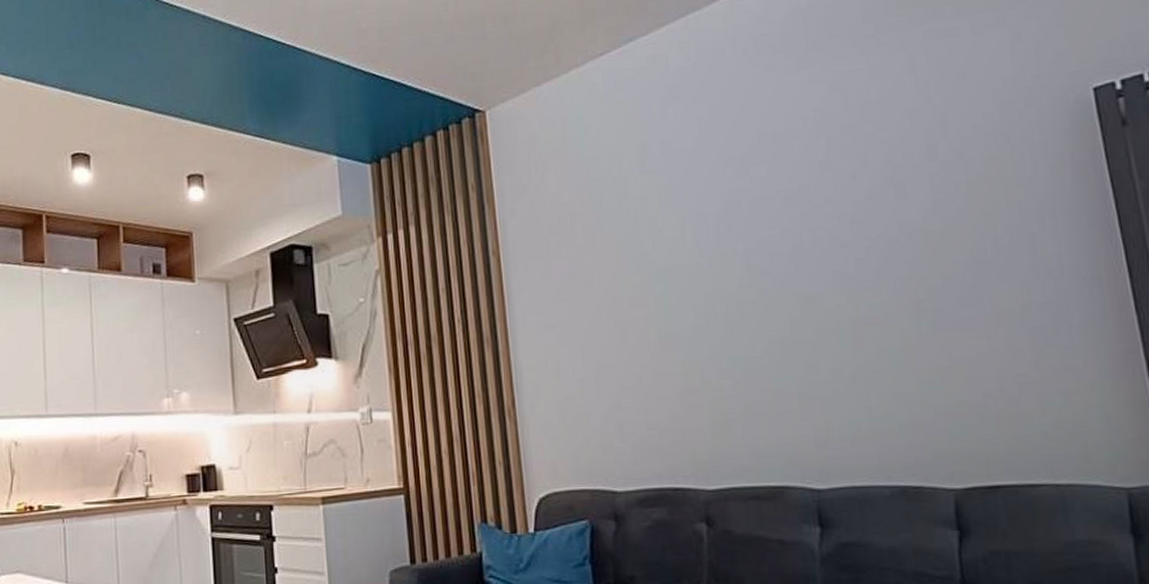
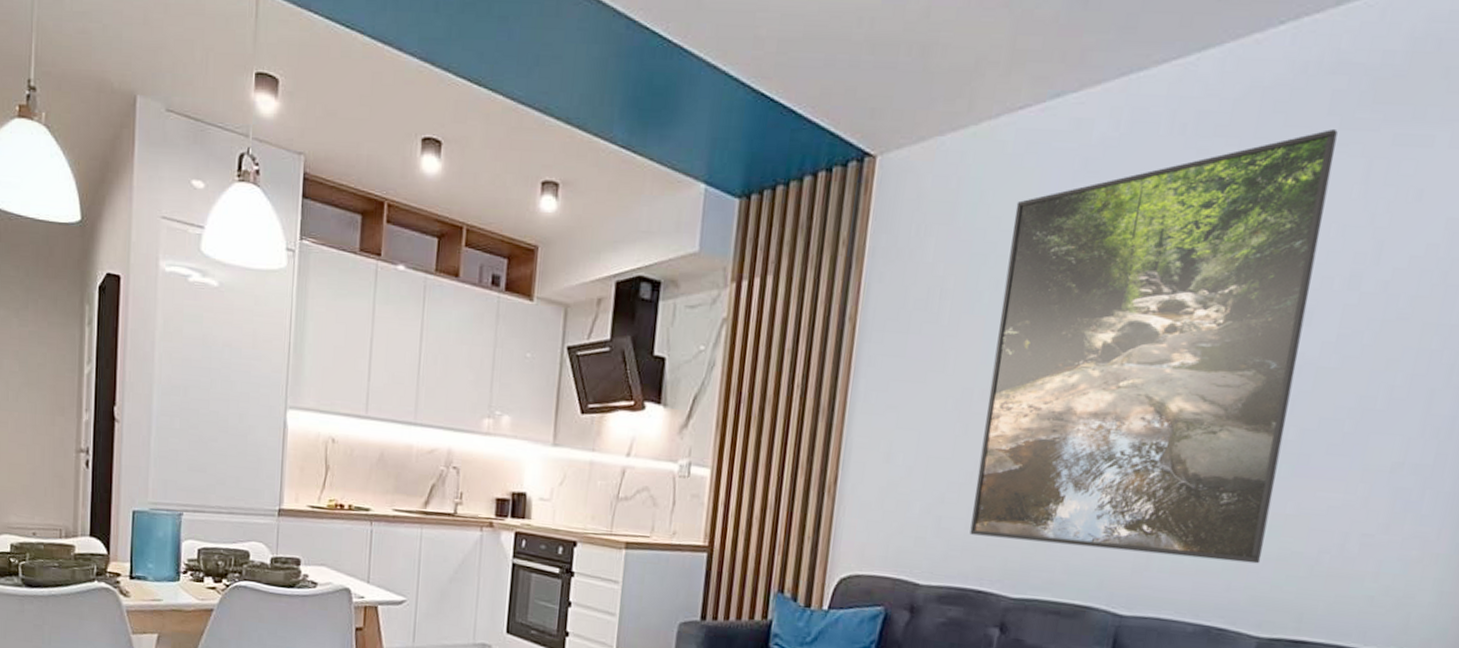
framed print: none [618,34,932,435] -> present [970,129,1338,564]

